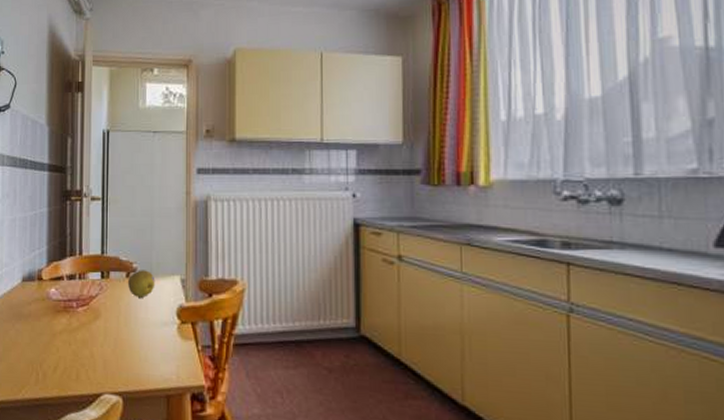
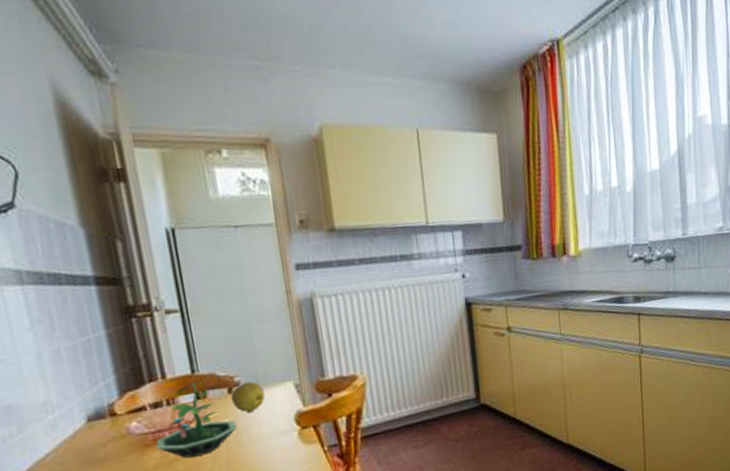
terrarium: none [64,262,129,331] -> present [155,381,239,458]

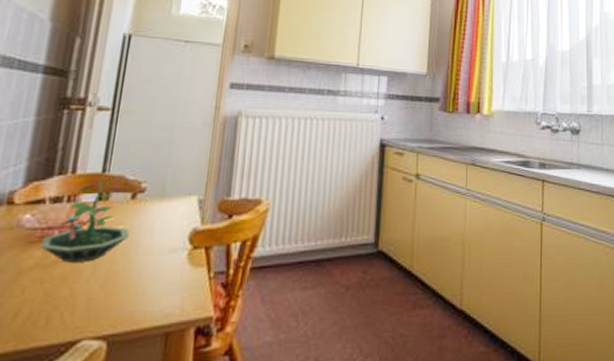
fruit: present [231,381,266,412] -> none [132,190,168,222]

